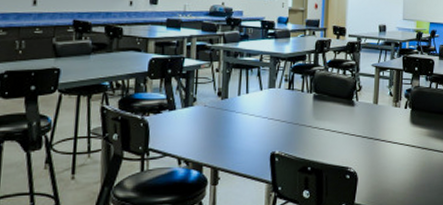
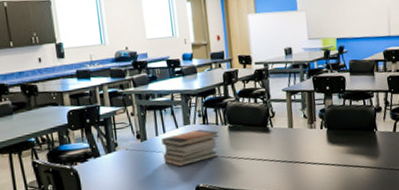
book stack: none [242,94,304,130] -> present [161,129,220,167]

